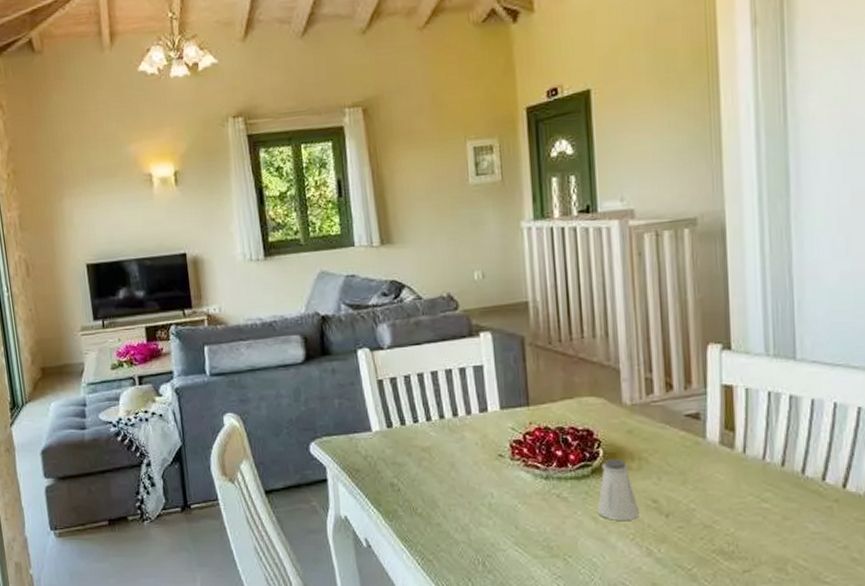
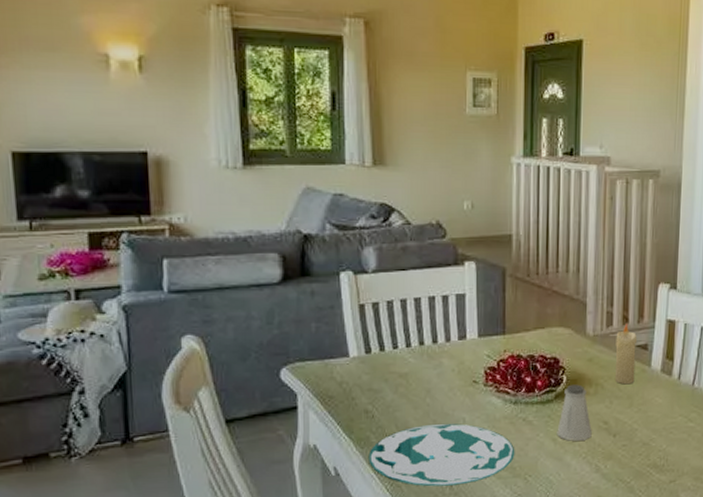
plate: none [397,498,551,563] -> present [368,423,515,487]
candle: none [658,391,687,459] -> present [615,324,638,385]

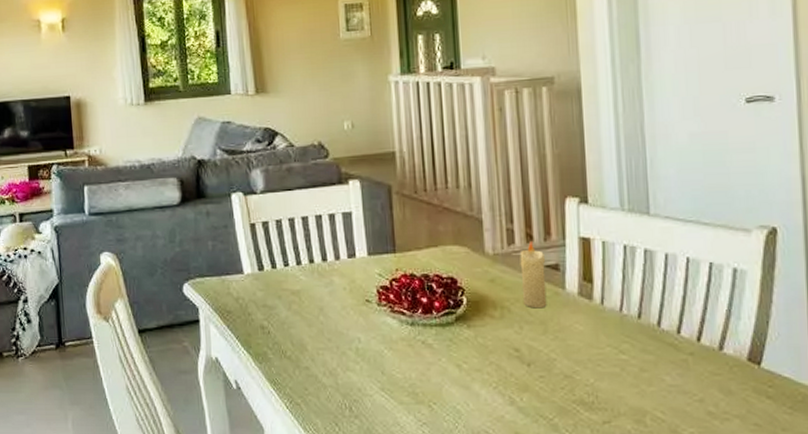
plate: present [368,423,515,487] -> none [267,342,416,408]
saltshaker: present [557,384,592,441] -> none [461,306,502,368]

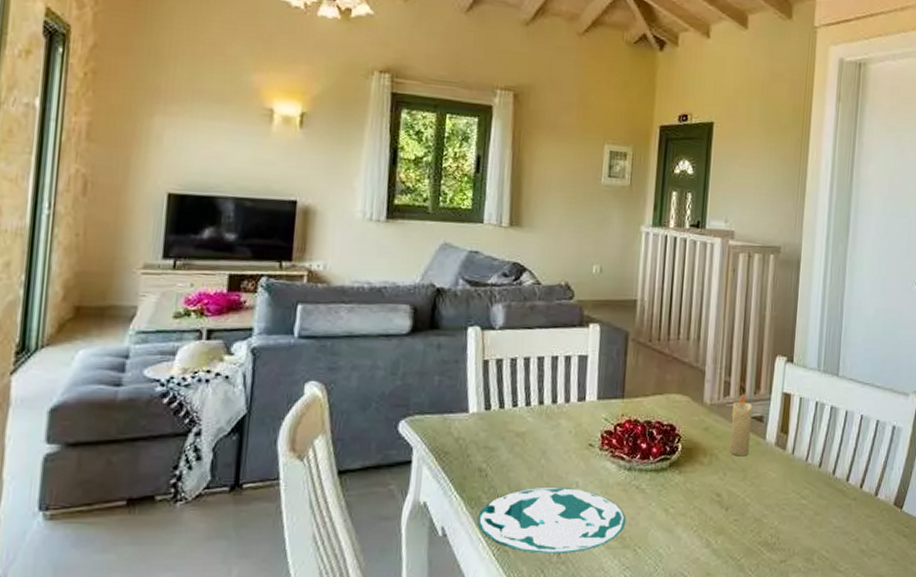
plate: none [267,342,416,408] -> present [477,486,626,554]

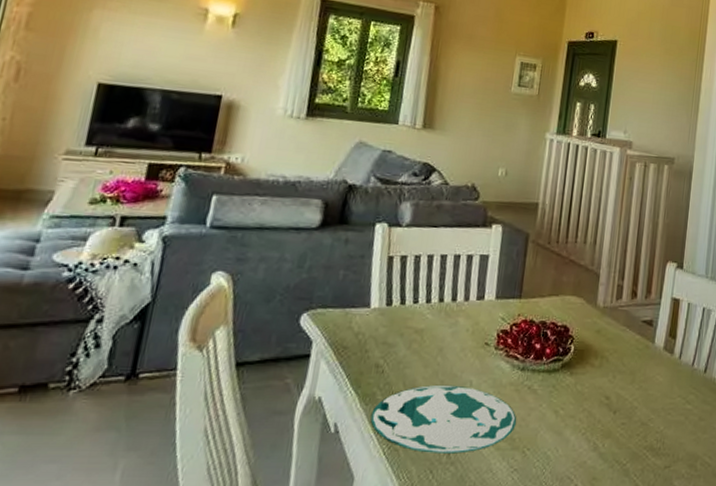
candle: present [730,394,754,457] -> none [620,298,644,360]

